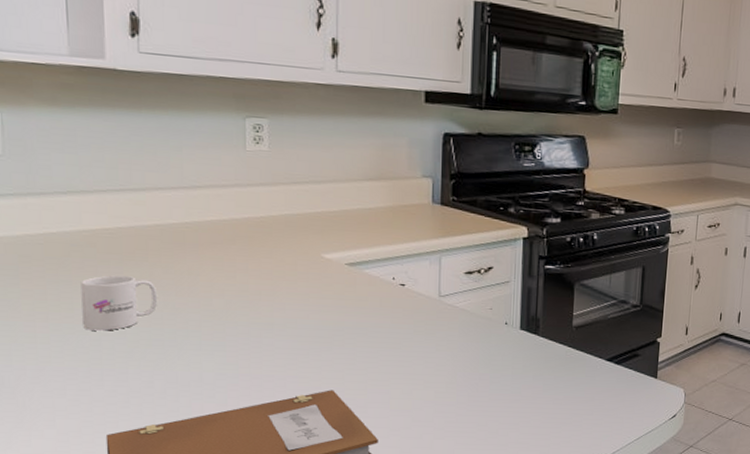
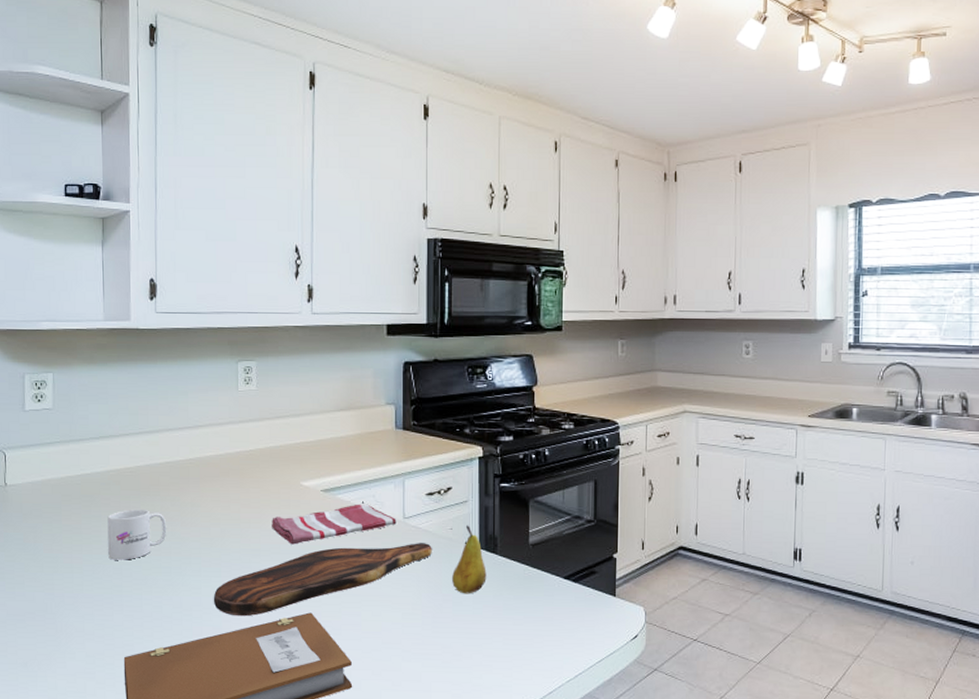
cutting board: none [216,322,470,393] -> present [213,543,432,617]
dish towel: none [287,279,431,320] -> present [272,504,396,545]
fruit: none [489,306,527,374] -> present [451,525,487,594]

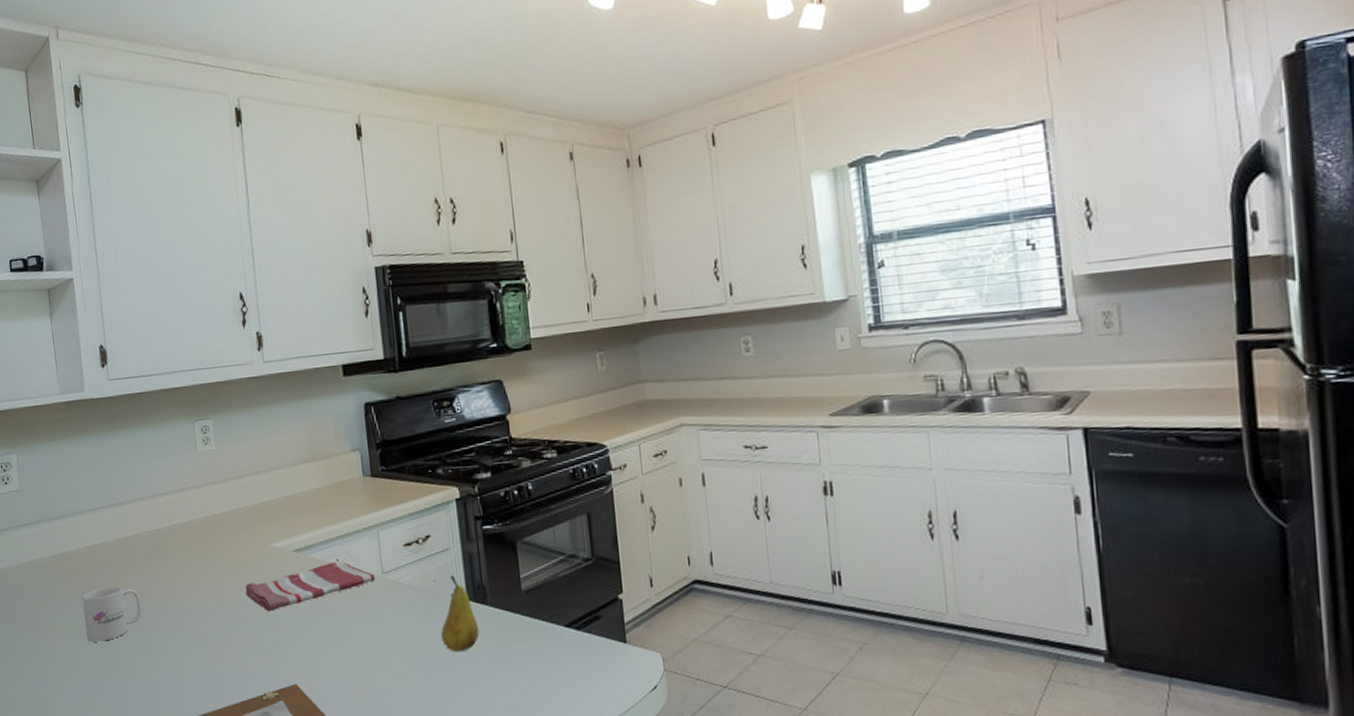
cutting board: present [213,543,432,617] -> none [194,599,417,693]

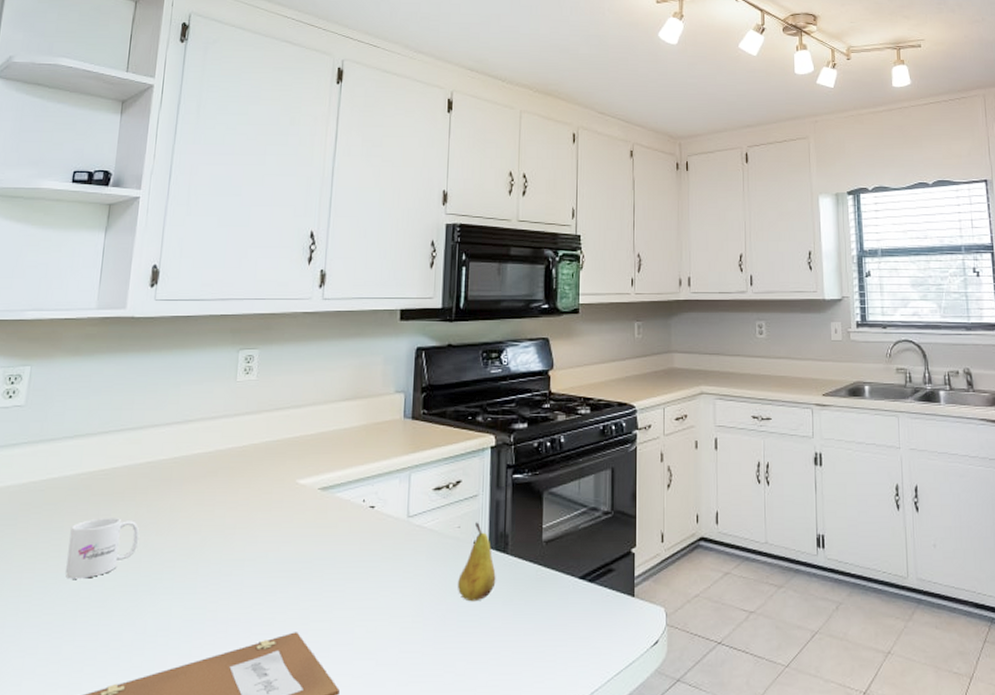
dish towel: present [245,561,375,612] -> none [260,502,400,552]

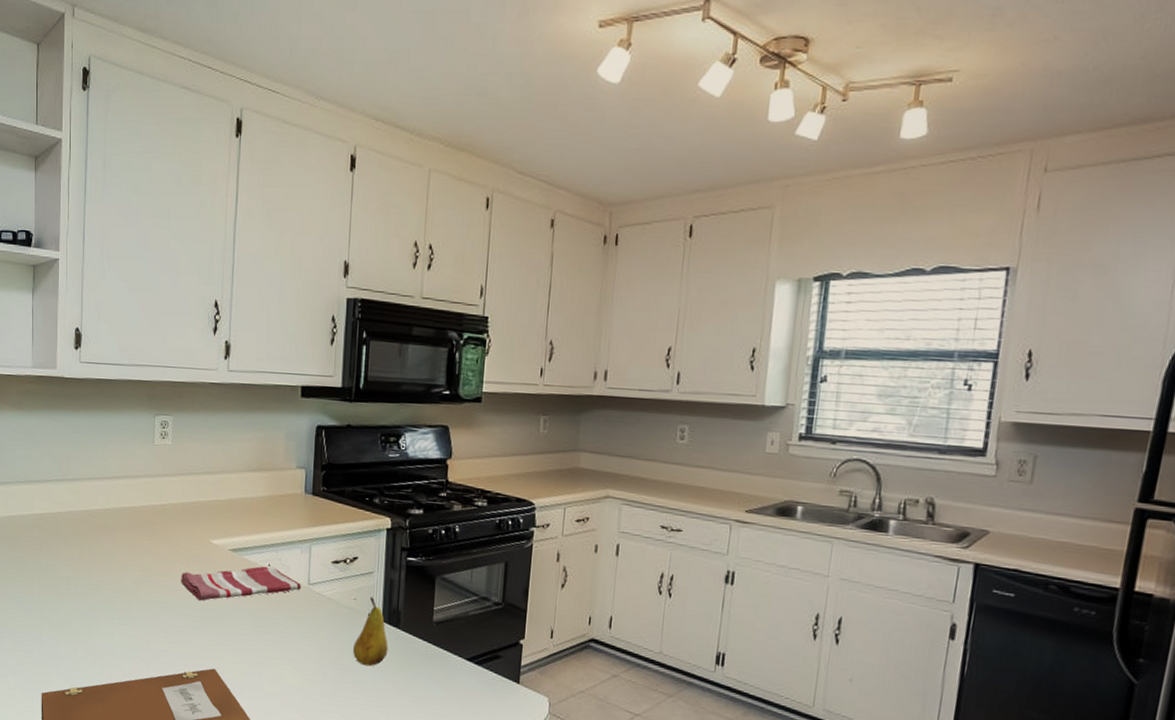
mug: present [65,518,140,579] -> none [30,553,84,602]
dish towel: none [260,502,400,552] -> present [181,566,301,601]

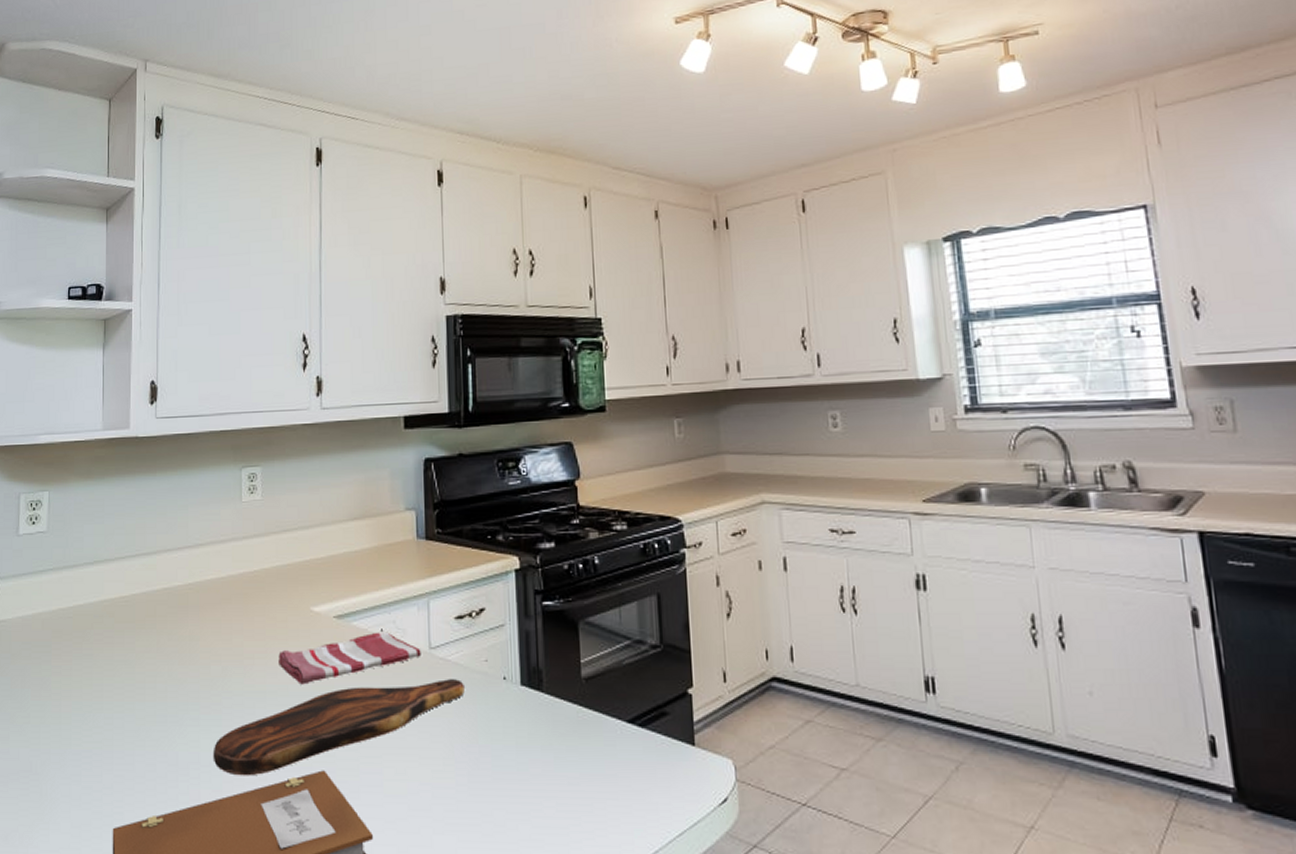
cutting board: none [124,607,335,667] -> present [213,679,465,776]
fruit: present [352,597,388,667] -> none [488,655,532,745]

